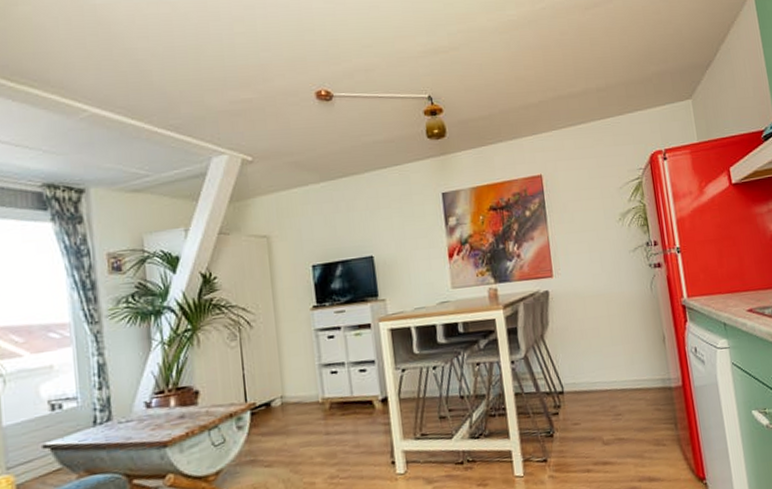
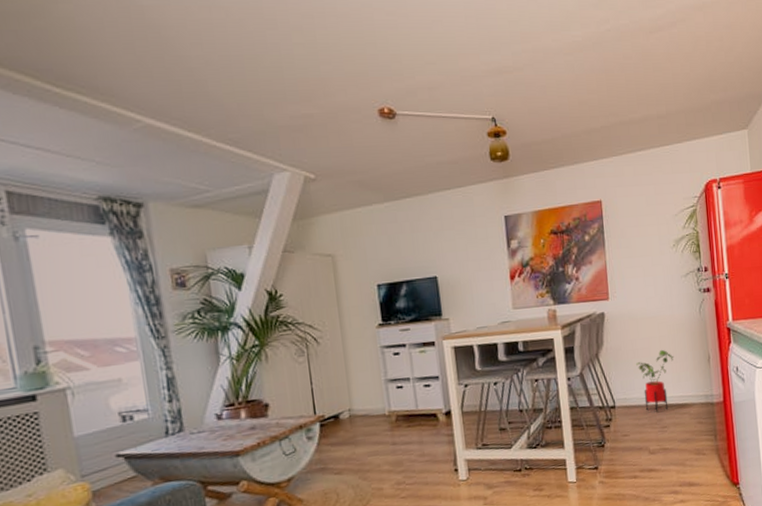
house plant: none [585,329,626,398] -> present [636,349,674,412]

